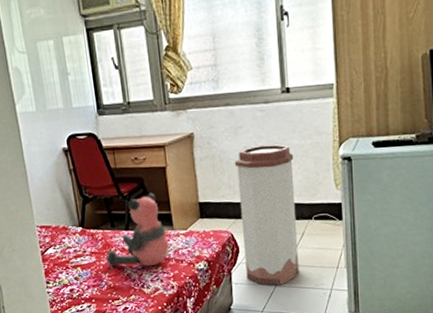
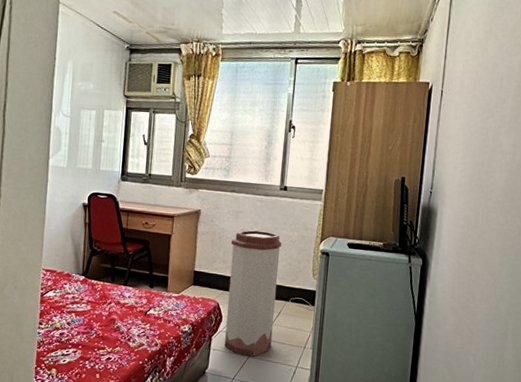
bear: present [106,193,169,267] -> none [100,255,161,322]

